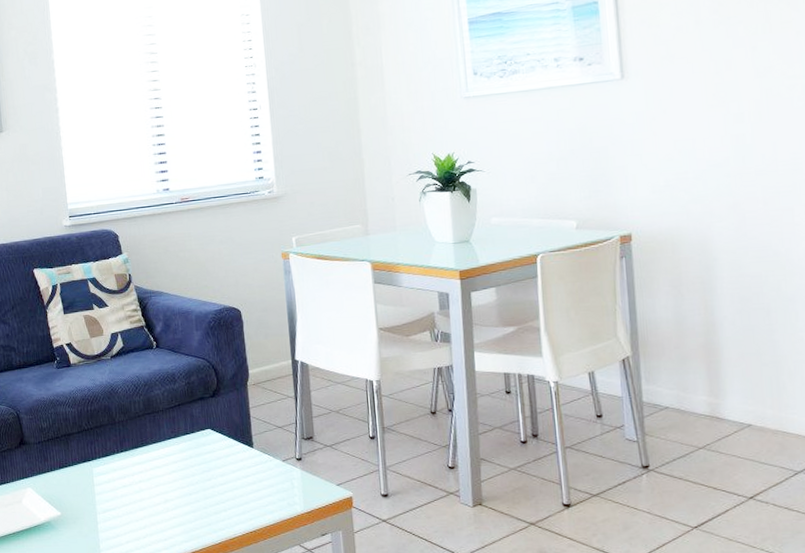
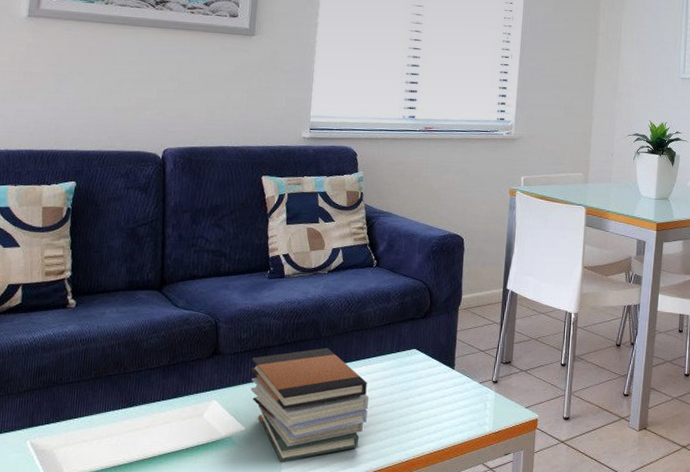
book stack: none [55,432,173,545] -> present [250,347,369,462]

